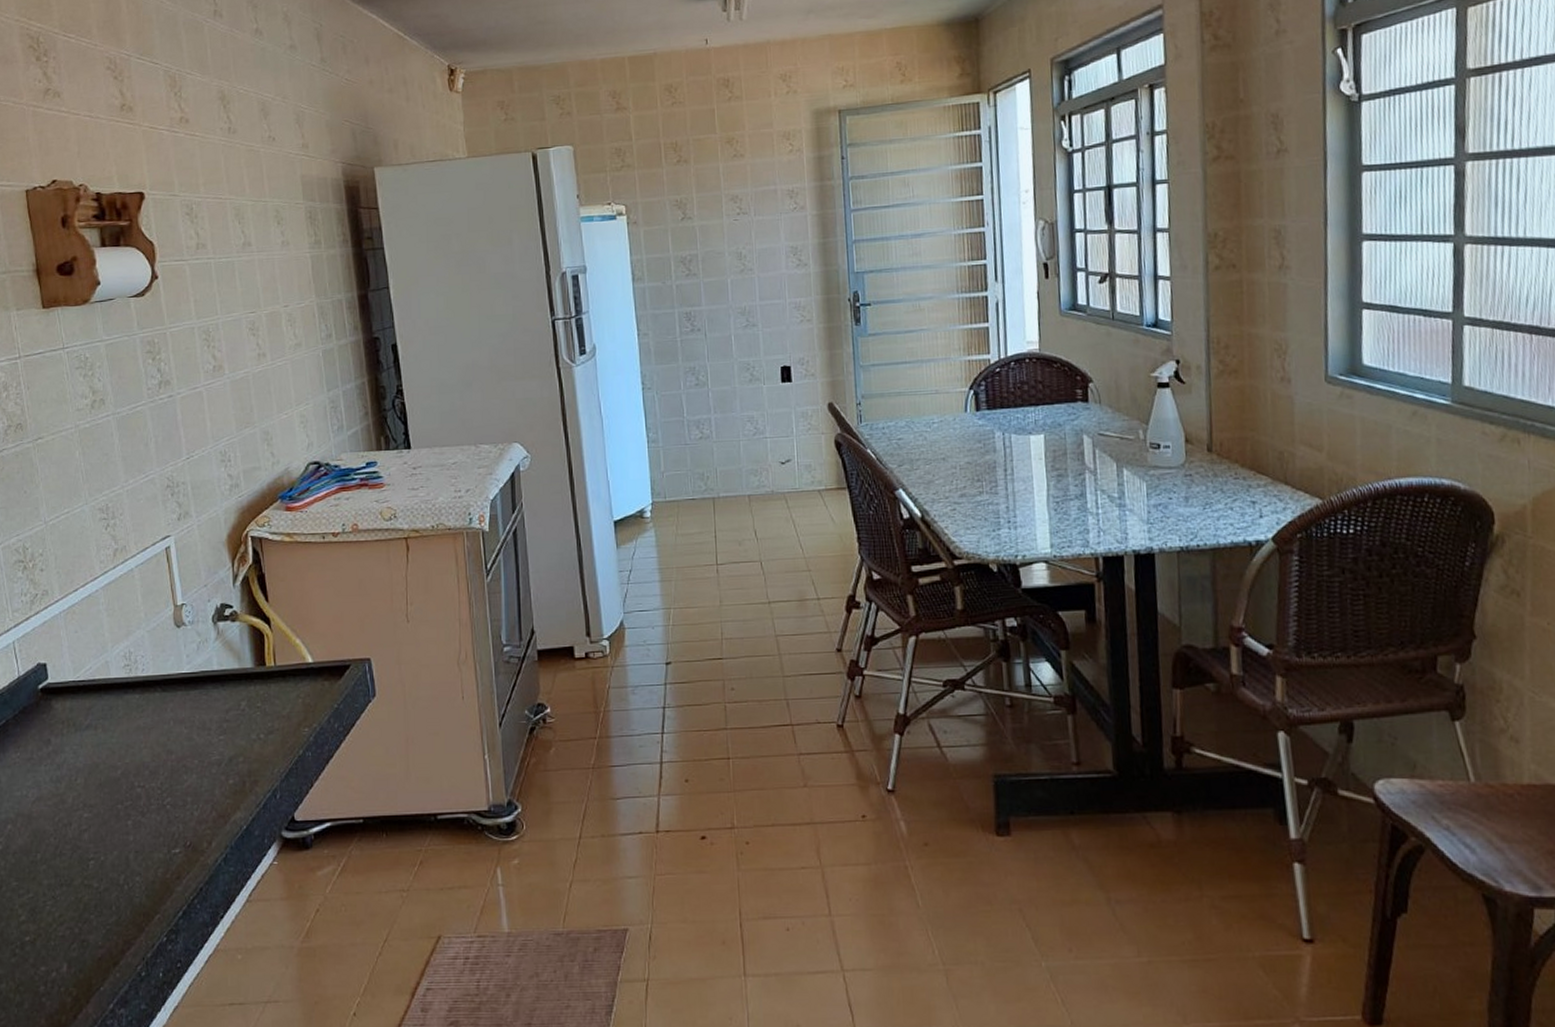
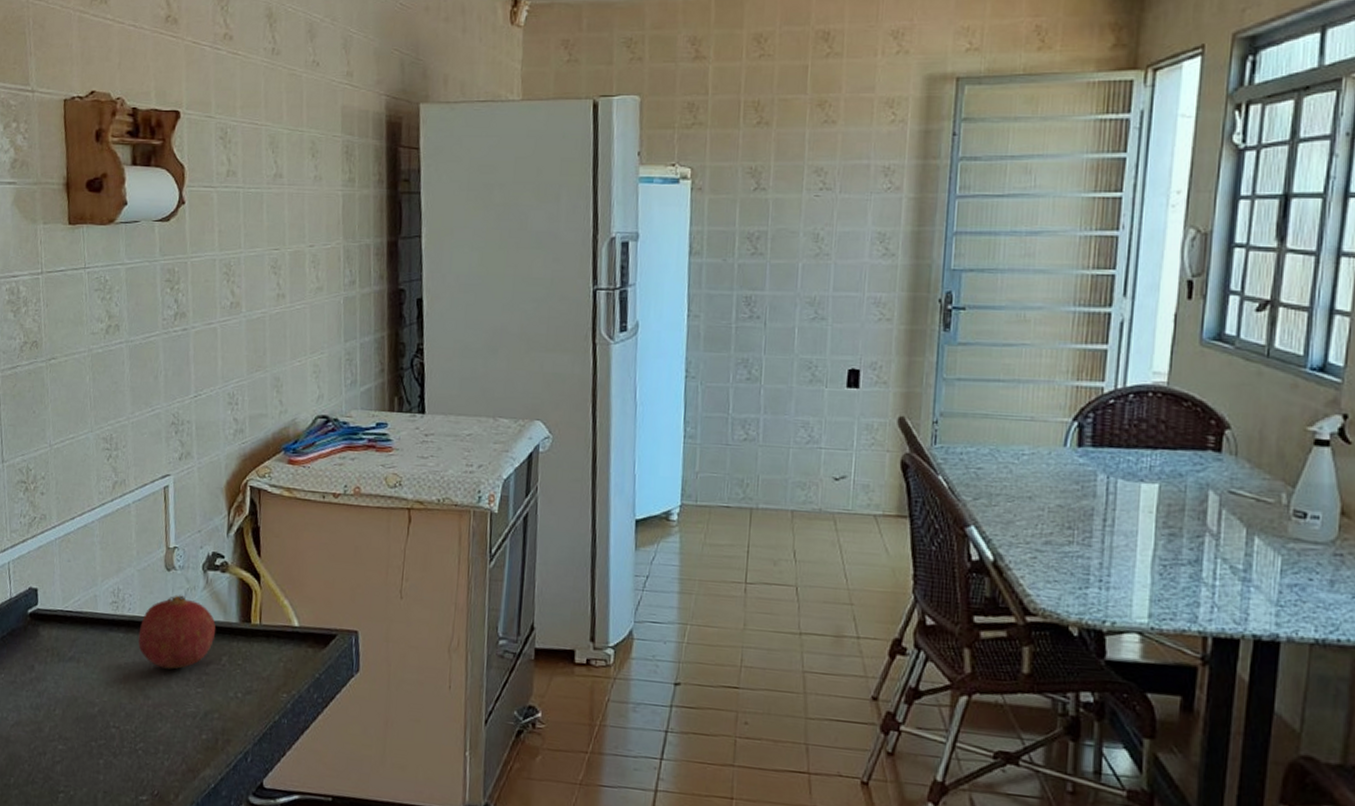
fruit: none [154,649,232,722] -> present [138,595,216,669]

